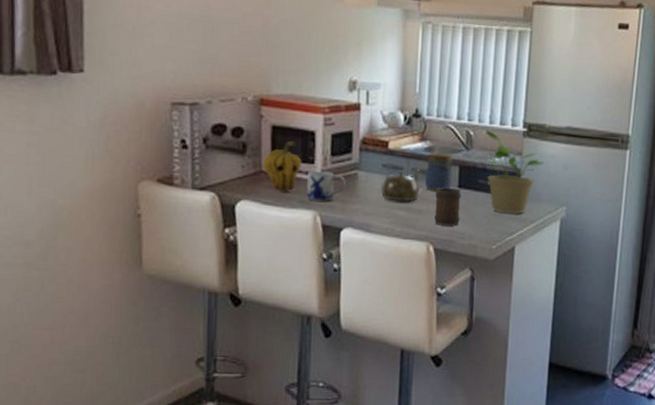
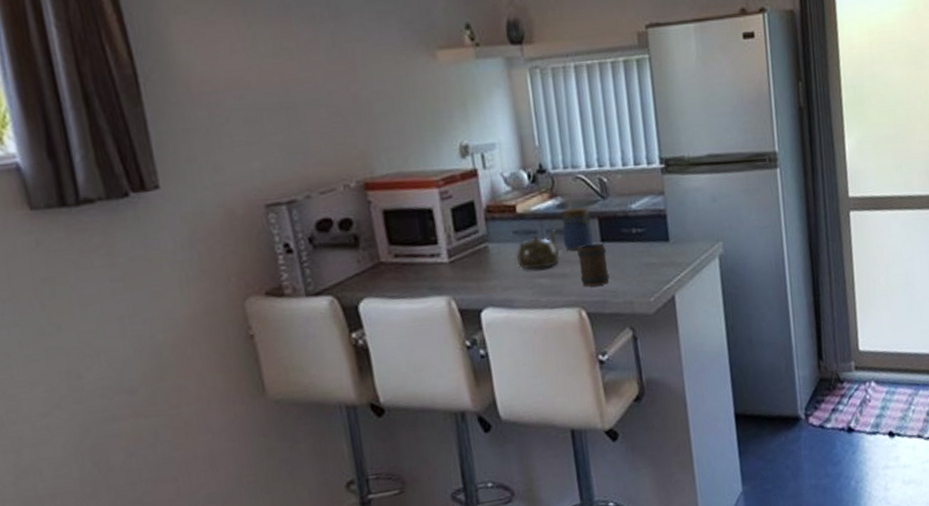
pumpkin: present [263,140,302,192] -> none [380,223,424,281]
mug: present [306,170,346,202] -> none [431,249,477,285]
potted plant: present [485,130,546,214] -> none [619,173,692,261]

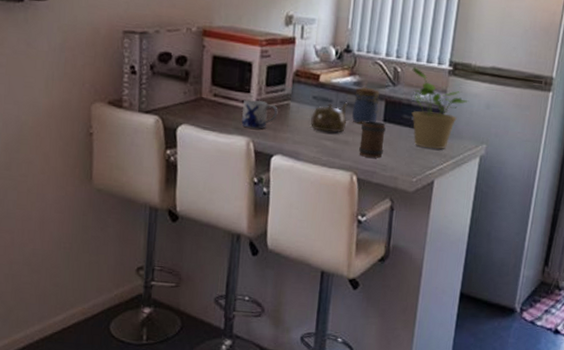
mug: none [431,249,477,285] -> present [241,99,278,129]
potted plant: none [619,173,692,261] -> present [411,67,469,149]

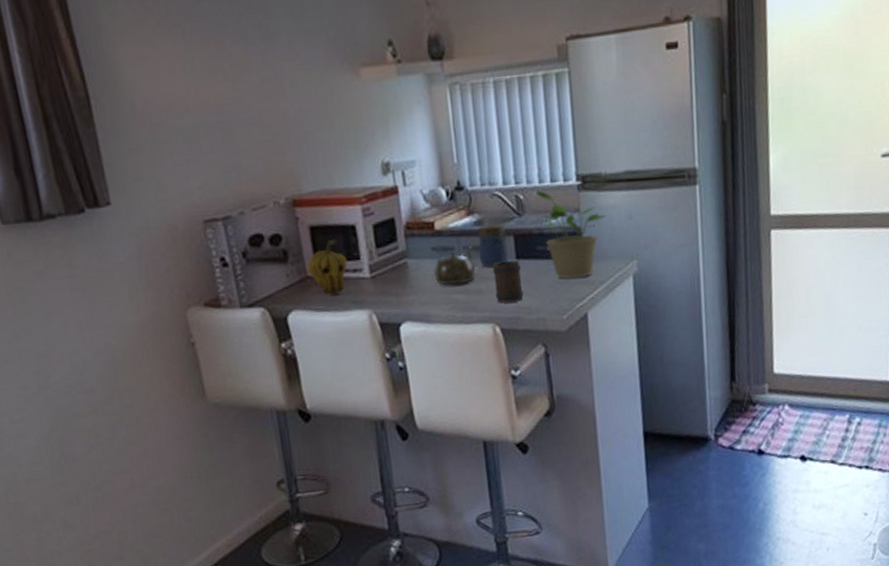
pumpkin: none [203,70,239,118] -> present [307,238,348,295]
mug: present [241,99,278,129] -> none [354,264,396,299]

